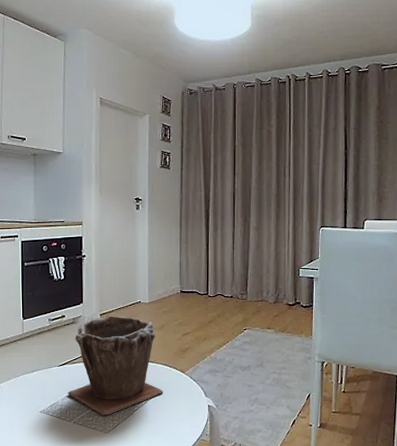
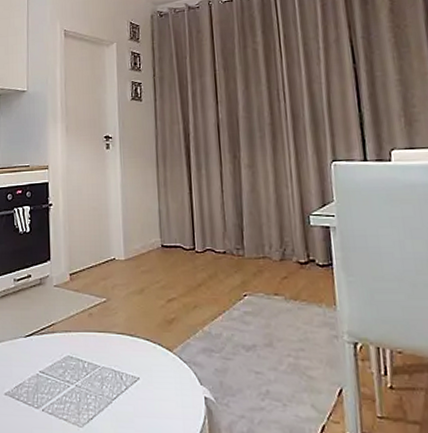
plant pot: present [67,316,163,415] -> none [35,276,147,403]

